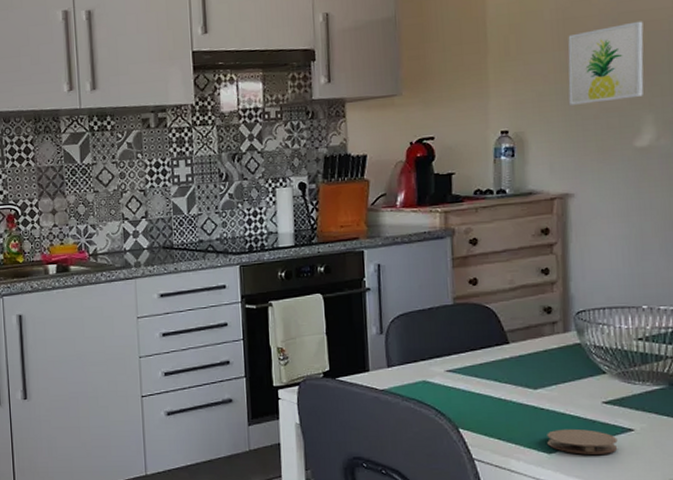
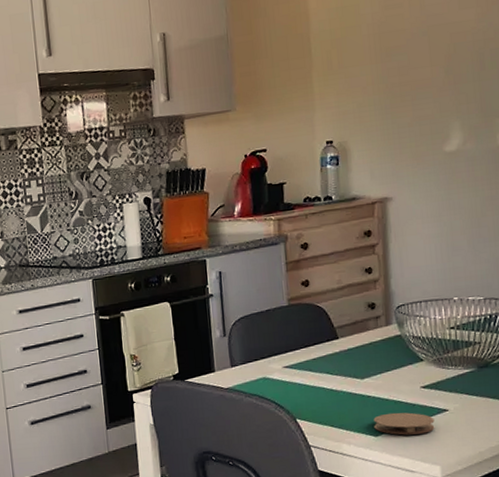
wall art: present [568,21,644,105] -> none [384,33,452,115]

